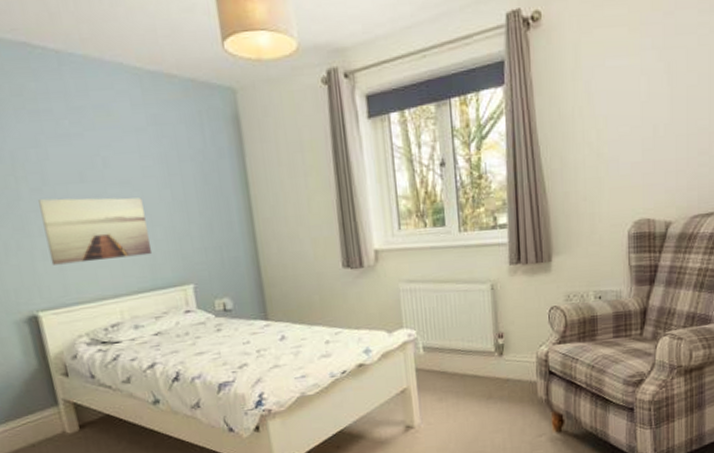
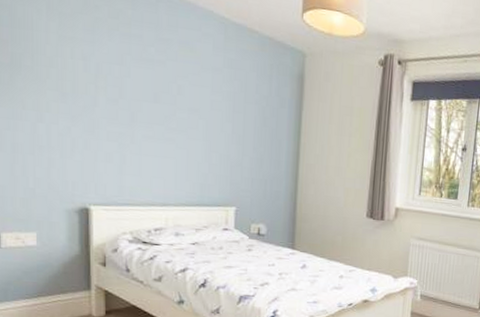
wall art: present [38,197,153,265] -> none [112,109,206,175]

